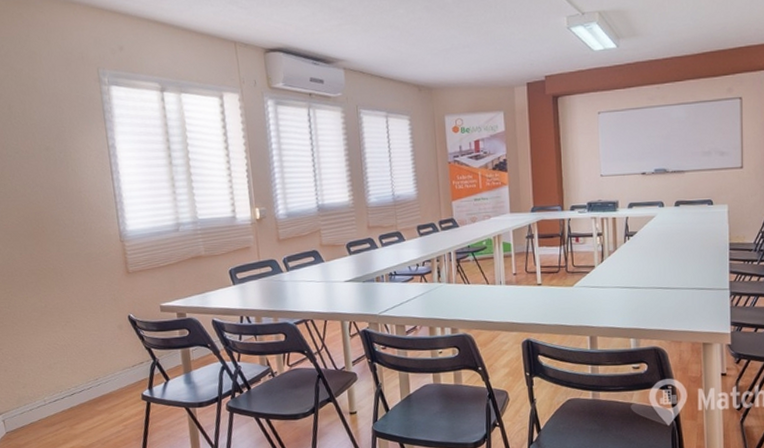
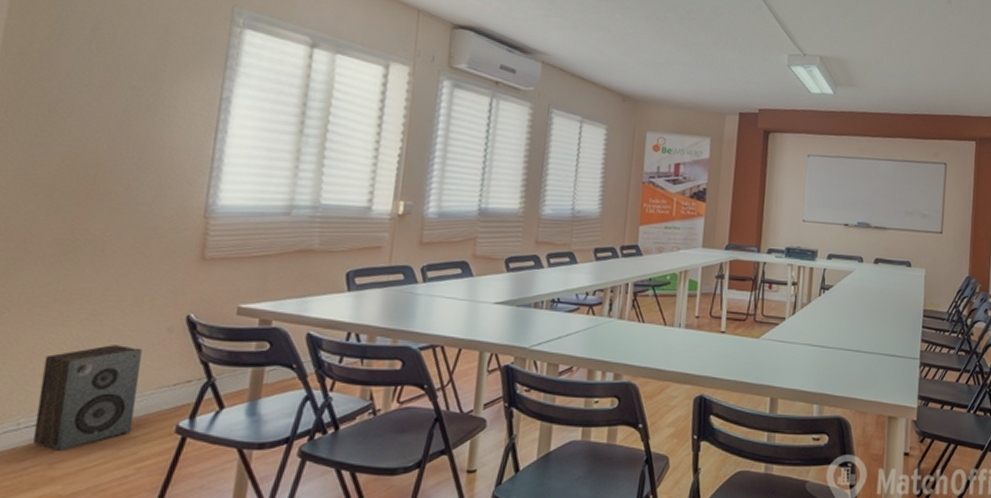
speaker: none [47,341,114,417] -> present [32,345,142,451]

